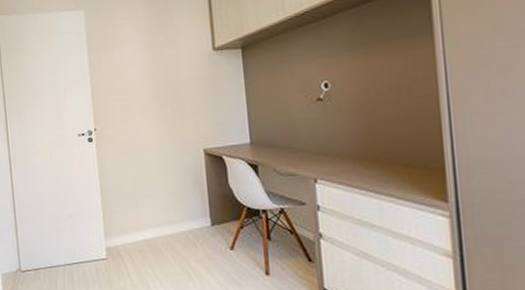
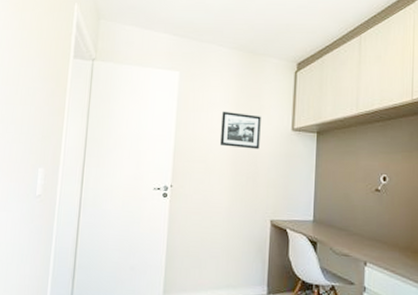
picture frame: none [135,41,181,80] -> present [220,111,261,150]

